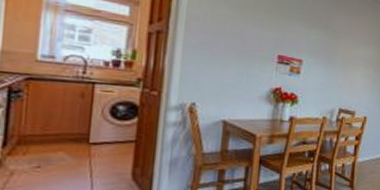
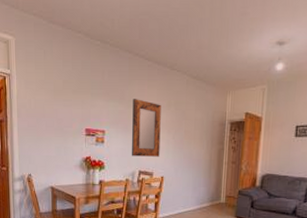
home mirror: none [332,30,370,95] -> present [132,99,161,157]

